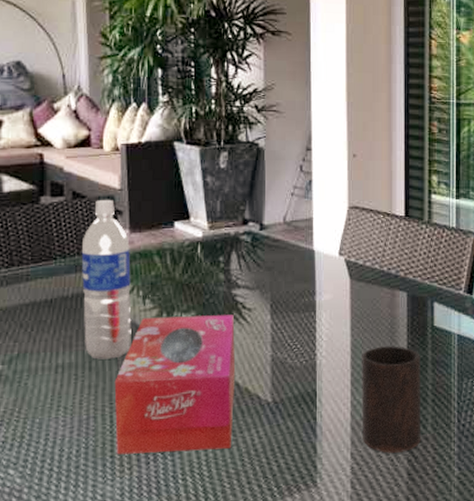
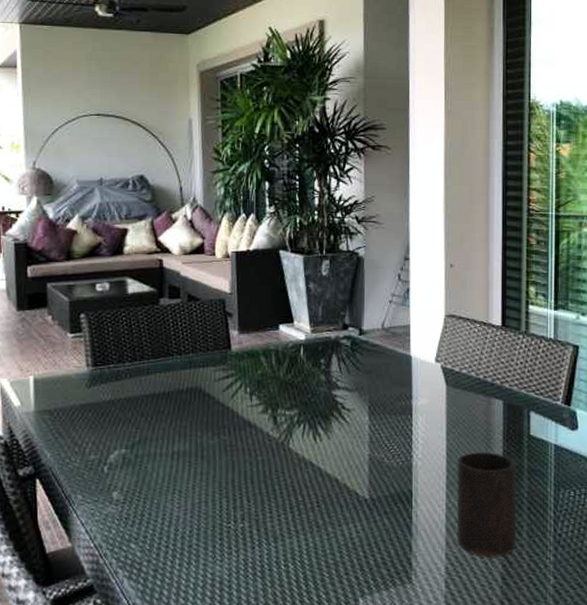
water bottle: present [81,200,132,360] -> none [195,303,240,449]
tissue box: present [114,315,236,455] -> none [223,413,335,540]

